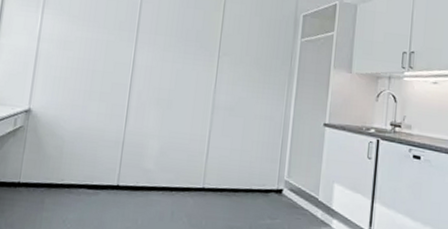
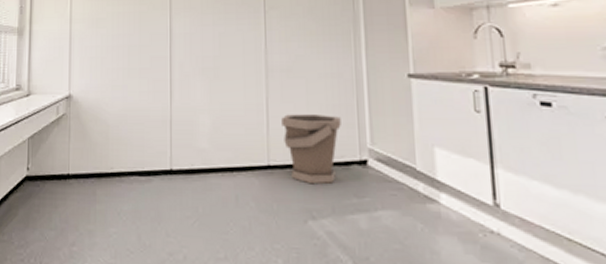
bucket: none [219,146,268,207] -> present [281,114,341,185]

